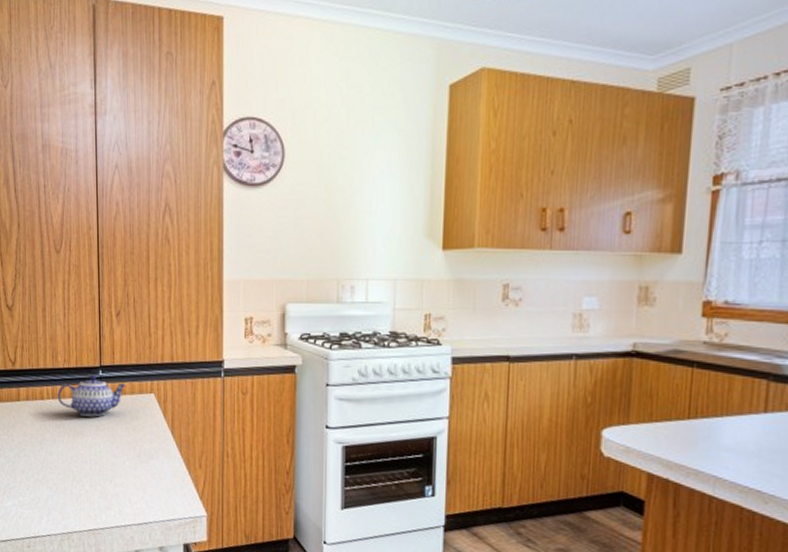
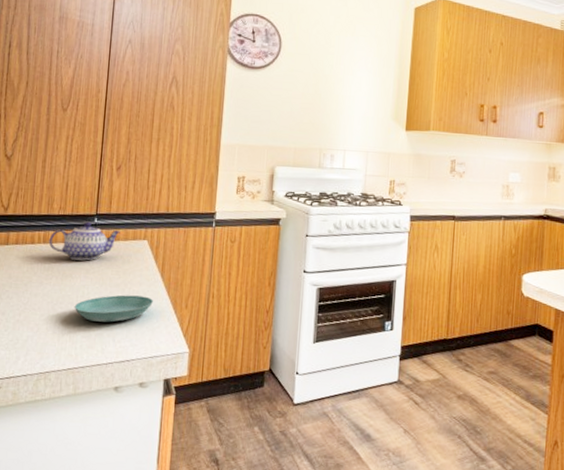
saucer: none [88,453,165,483] -> present [74,295,153,323]

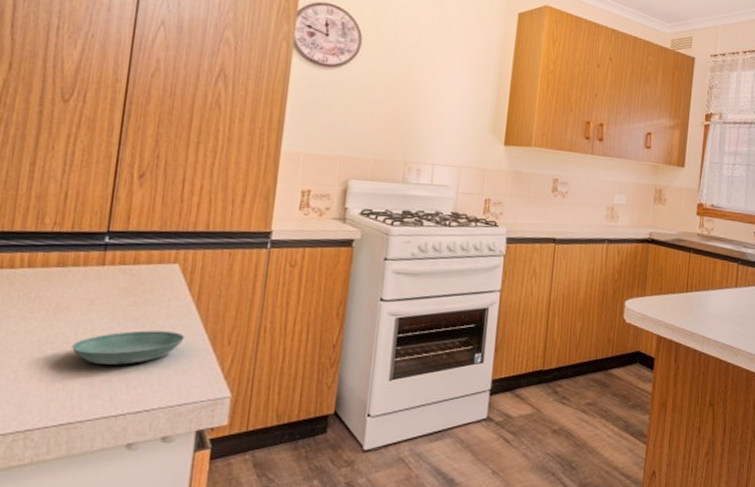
teapot: present [48,222,120,261] -> none [36,242,142,289]

